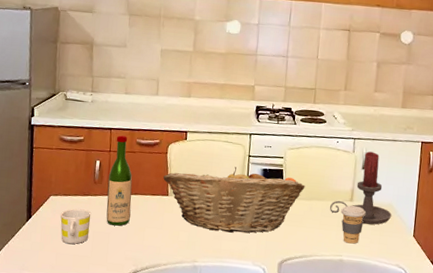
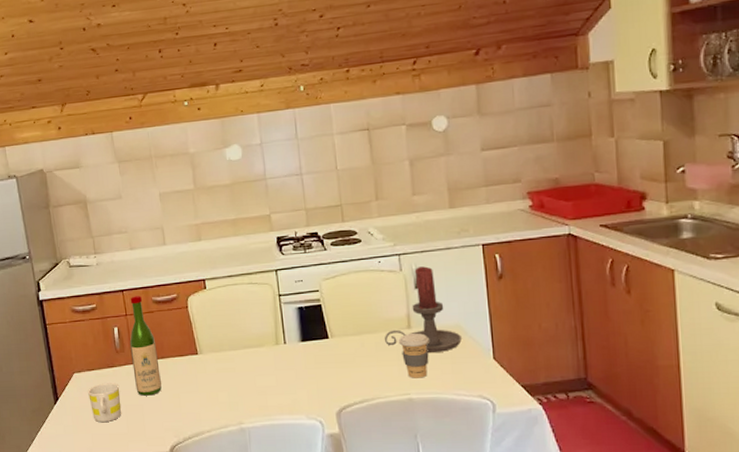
fruit basket: present [163,166,305,233] -> none [189,309,351,386]

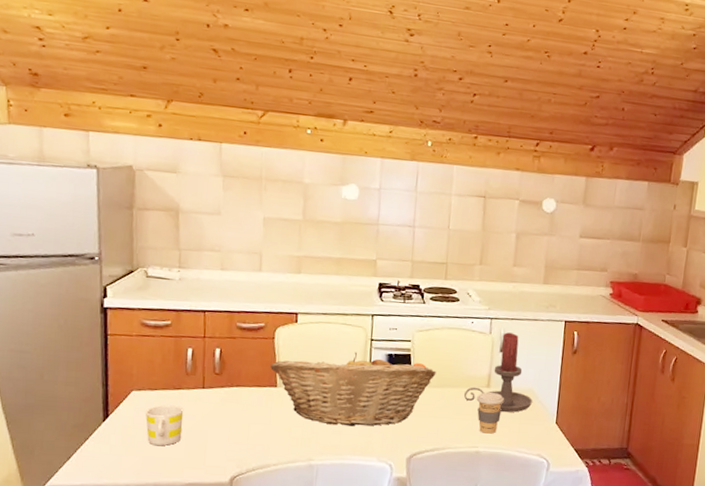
wine bottle: present [129,296,162,396] -> none [202,318,233,423]
fruit basket: none [189,309,351,386] -> present [270,352,436,427]

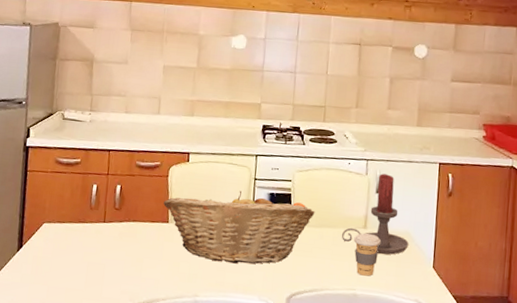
mug: present [146,404,184,446] -> none [53,237,86,277]

